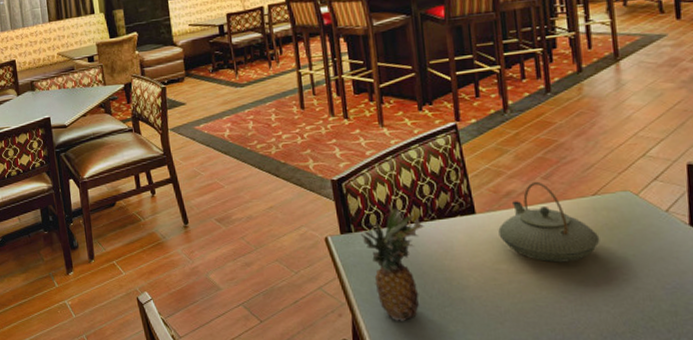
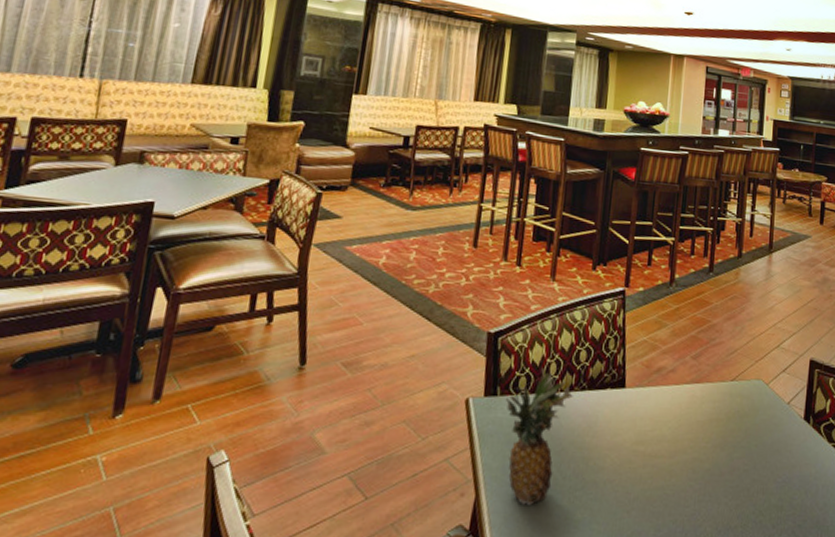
teapot: present [498,181,600,263] -> none [643,360,731,449]

